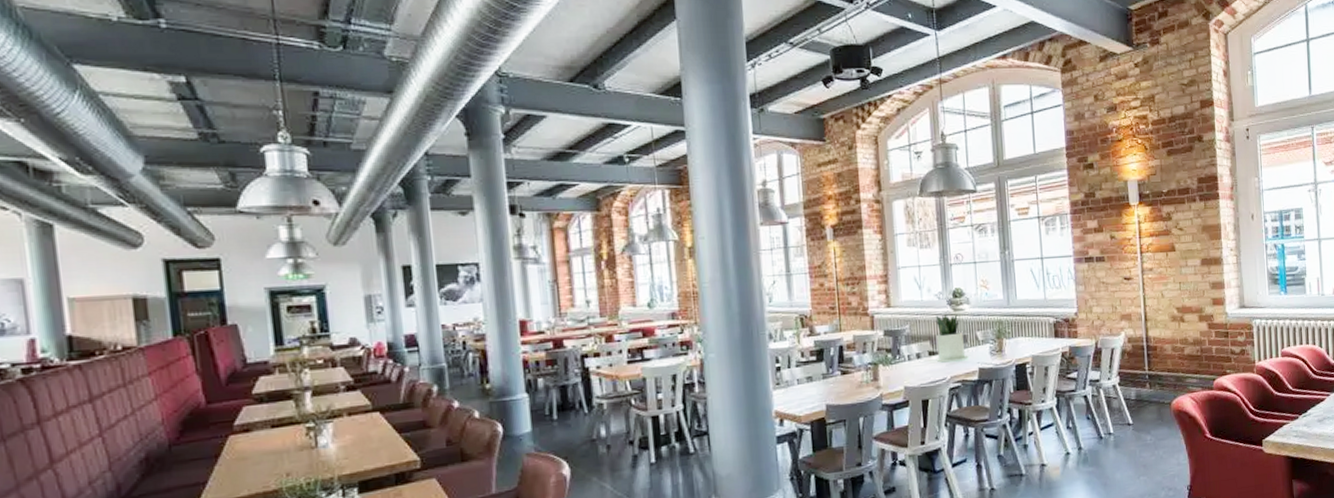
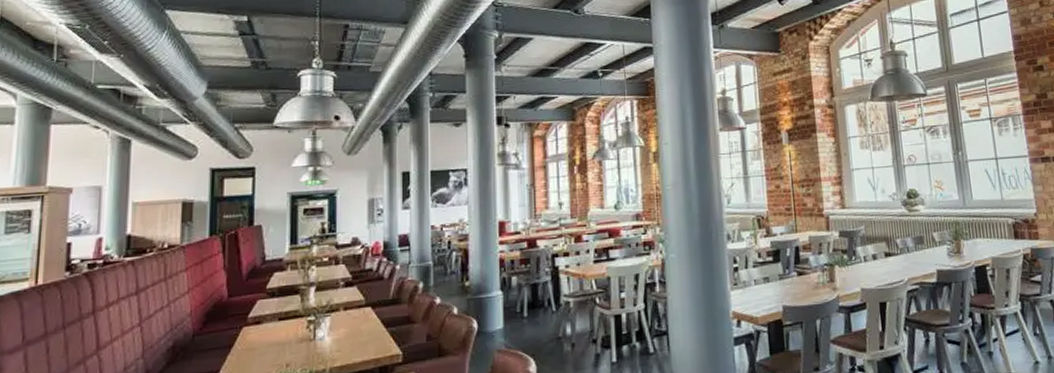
planter: present [935,312,969,363] -> none [890,213,926,265]

